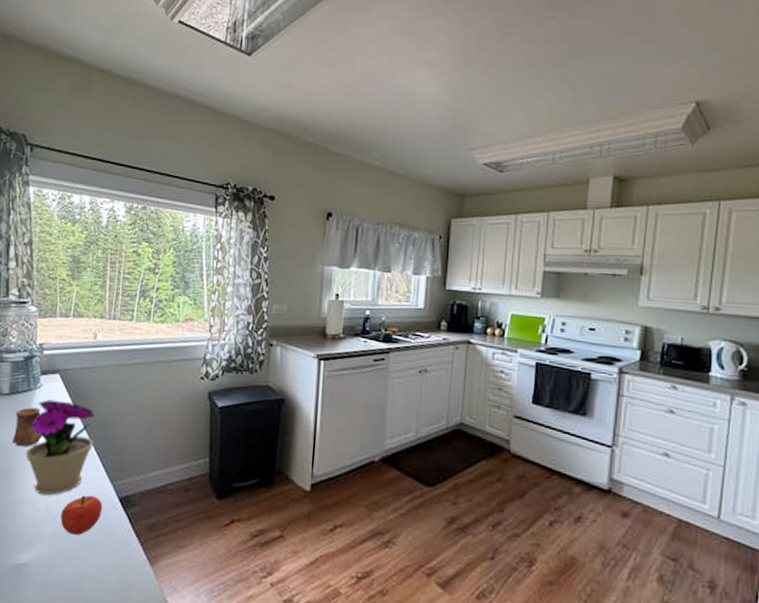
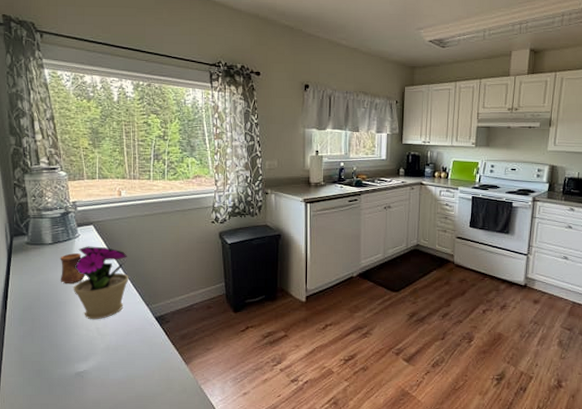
fruit: present [60,495,103,535] -> none [109,317,143,347]

